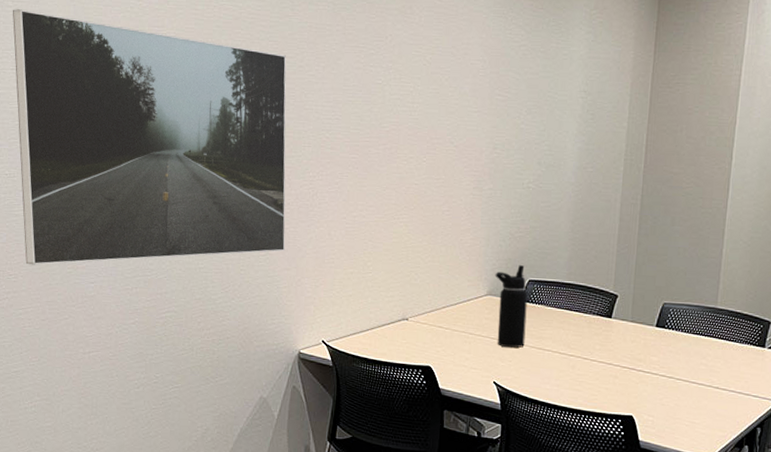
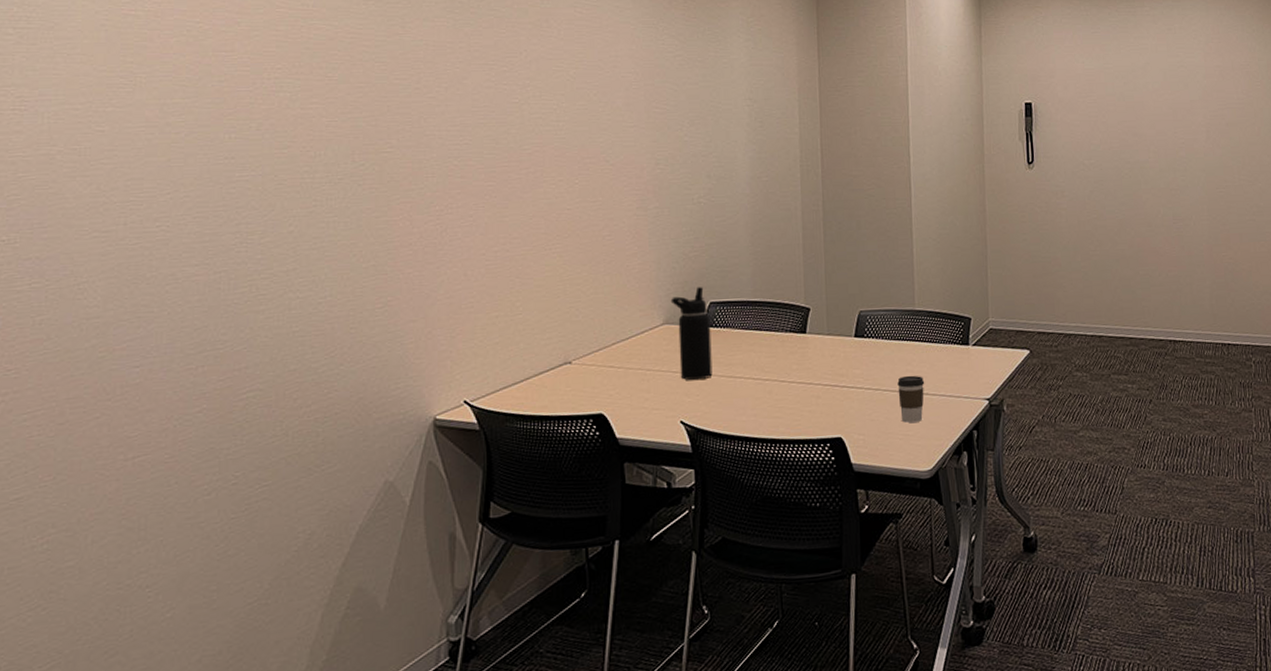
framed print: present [12,9,287,265] -> none [13,37,409,354]
coffee cup: none [690,368,717,412] -> present [897,375,925,423]

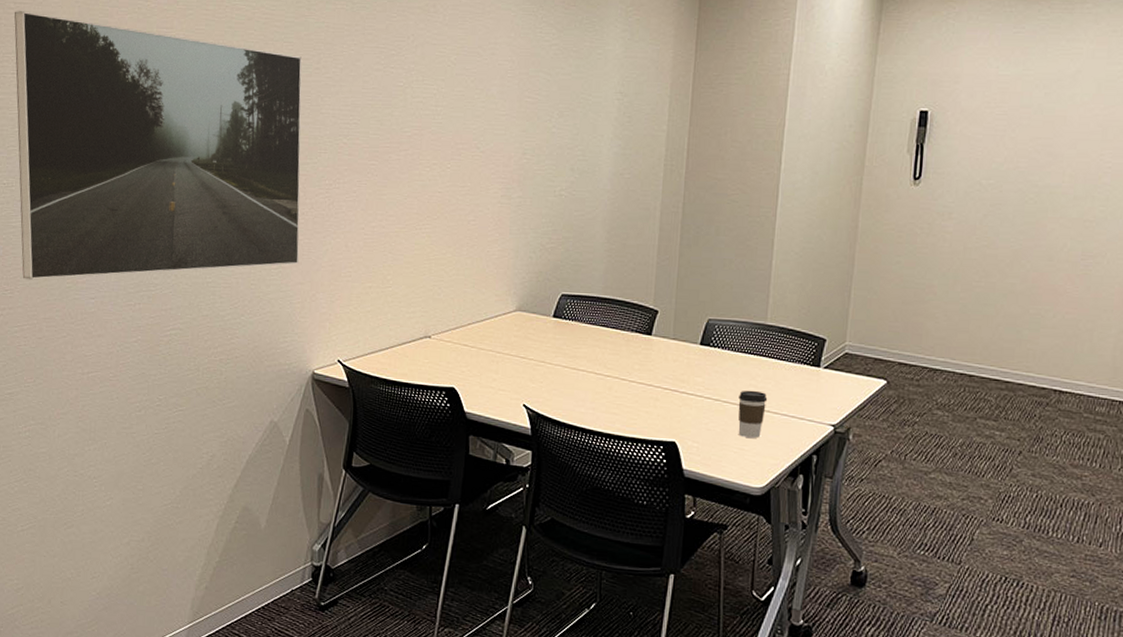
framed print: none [13,37,409,354] -> present [14,11,302,280]
water bottle: present [670,287,713,381] -> none [524,278,560,368]

